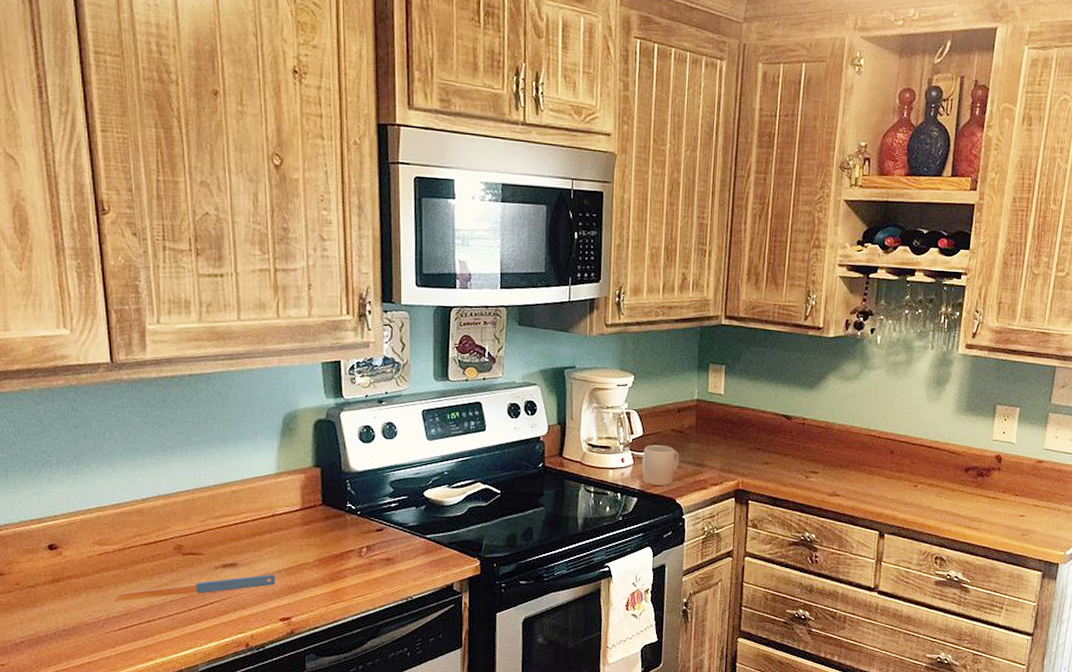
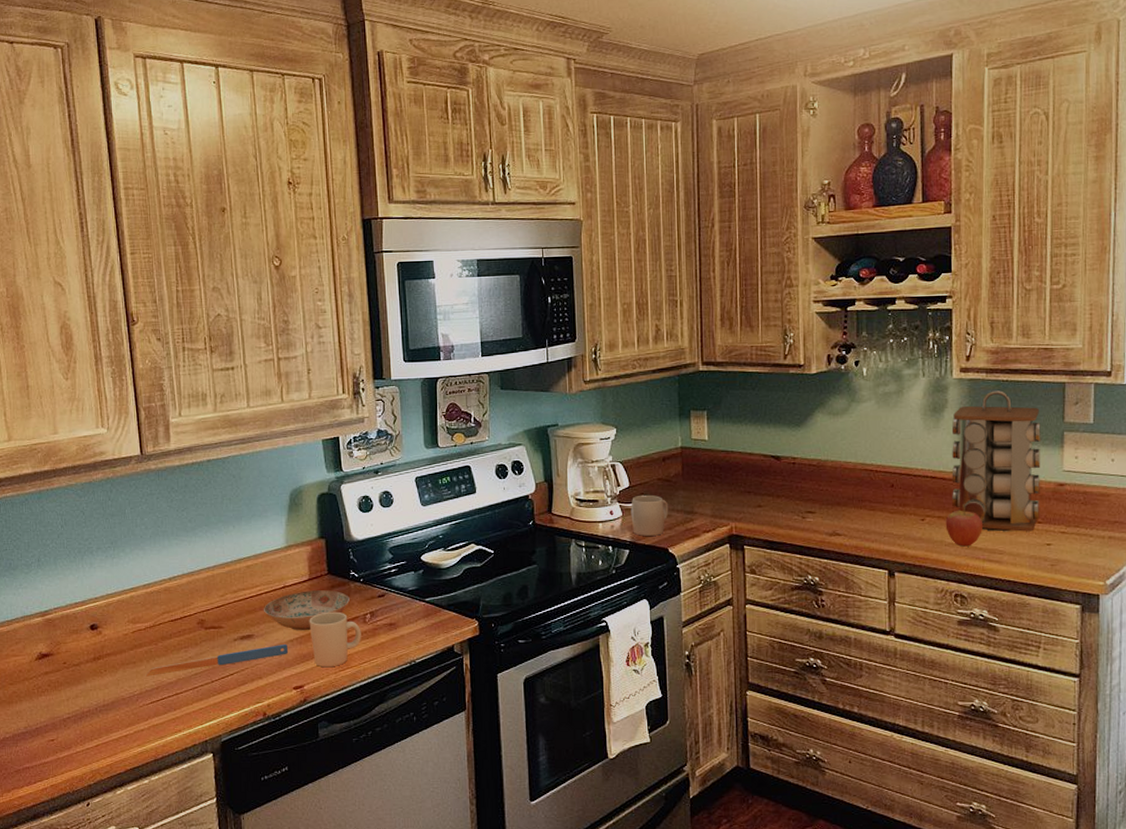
dish: none [250,520,345,562] -> present [264,590,350,631]
mug: none [299,543,356,600] -> present [309,611,362,668]
fruit: none [935,473,969,514] -> present [945,503,984,547]
spice rack: none [942,369,1030,503] -> present [951,390,1042,532]

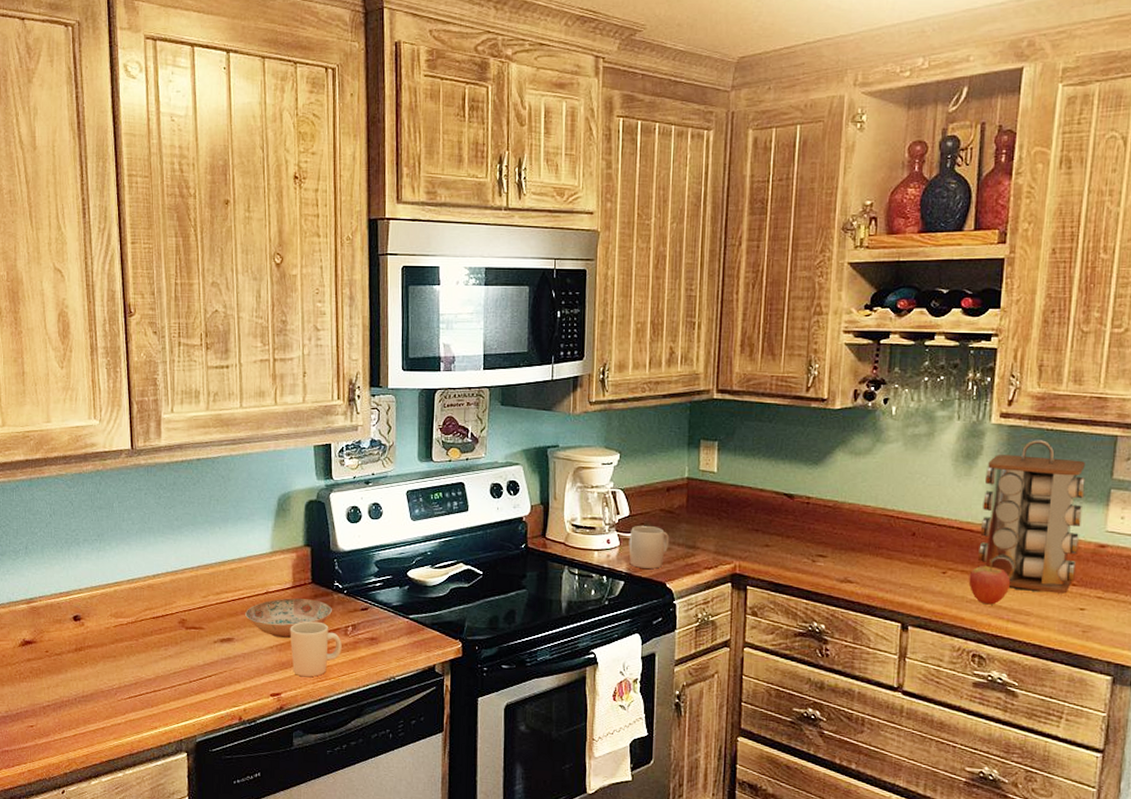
knife: present [145,645,289,677] -> none [125,650,268,672]

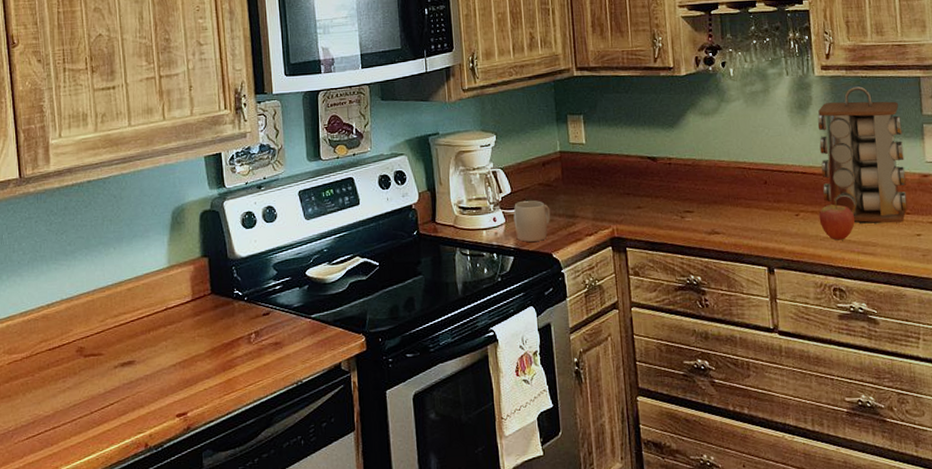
dish: present [245,598,332,639] -> none [145,310,234,355]
mug: present [290,621,342,678] -> none [192,332,246,392]

